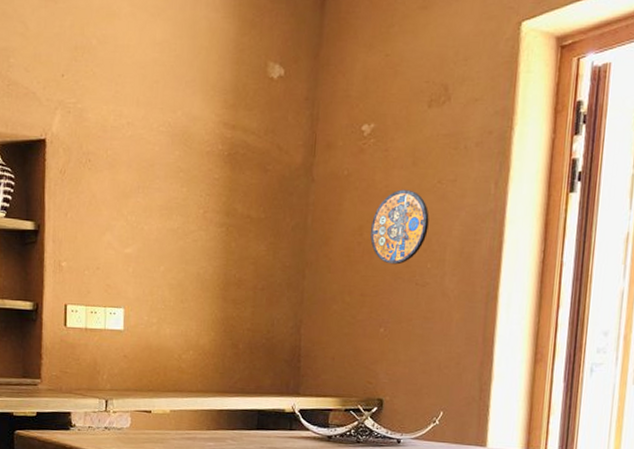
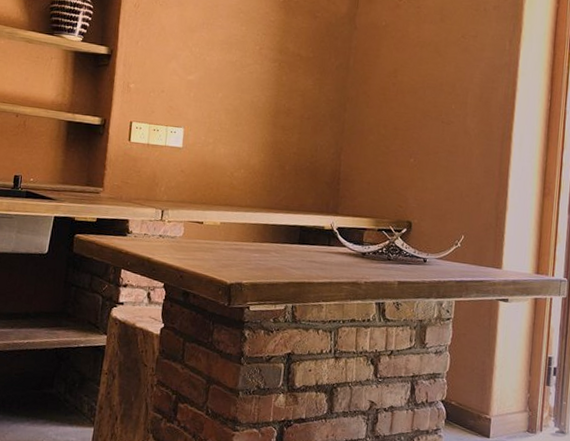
manhole cover: present [370,189,429,265] -> none [403,40,454,105]

